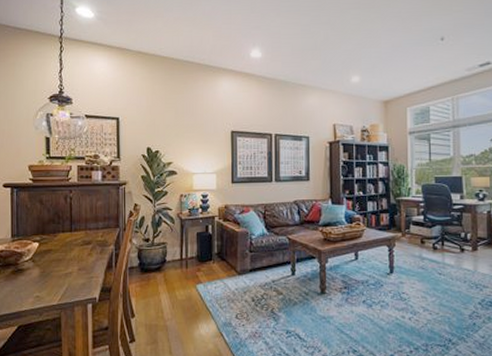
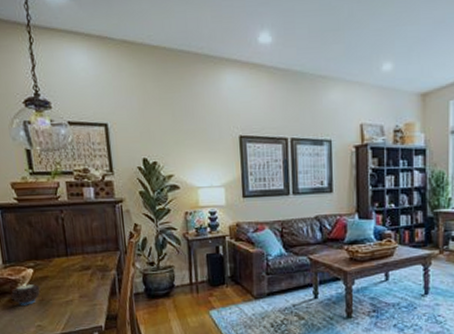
candle: none [15,256,43,277] -> present [11,283,41,305]

